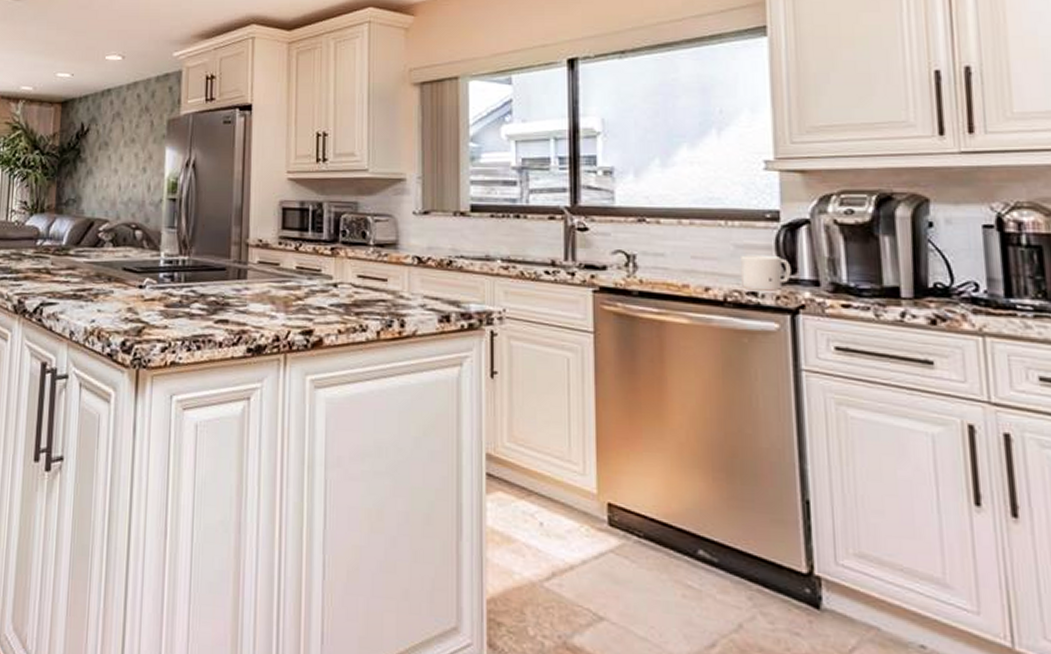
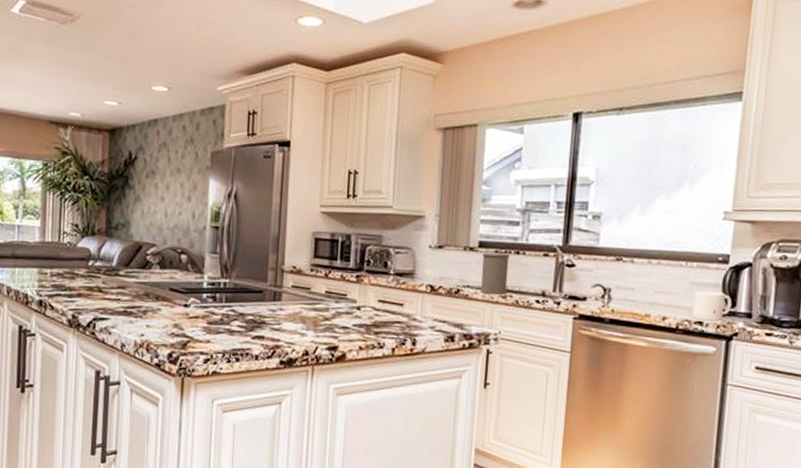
canister: none [476,217,508,267] -> present [481,252,510,296]

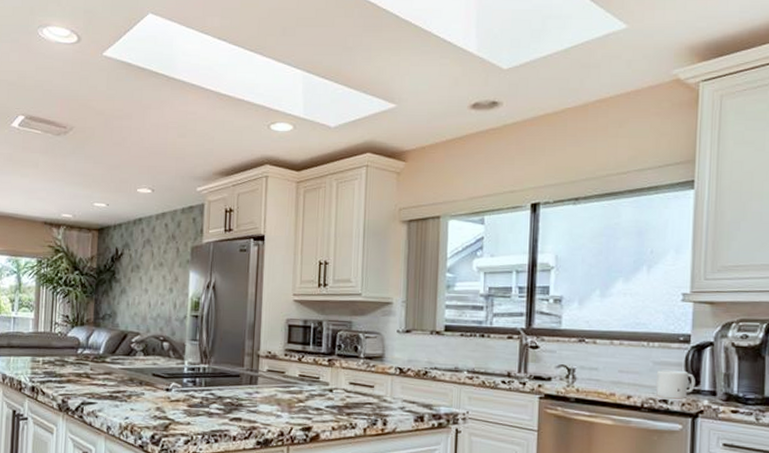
canister: present [481,252,510,296] -> none [448,336,475,377]

